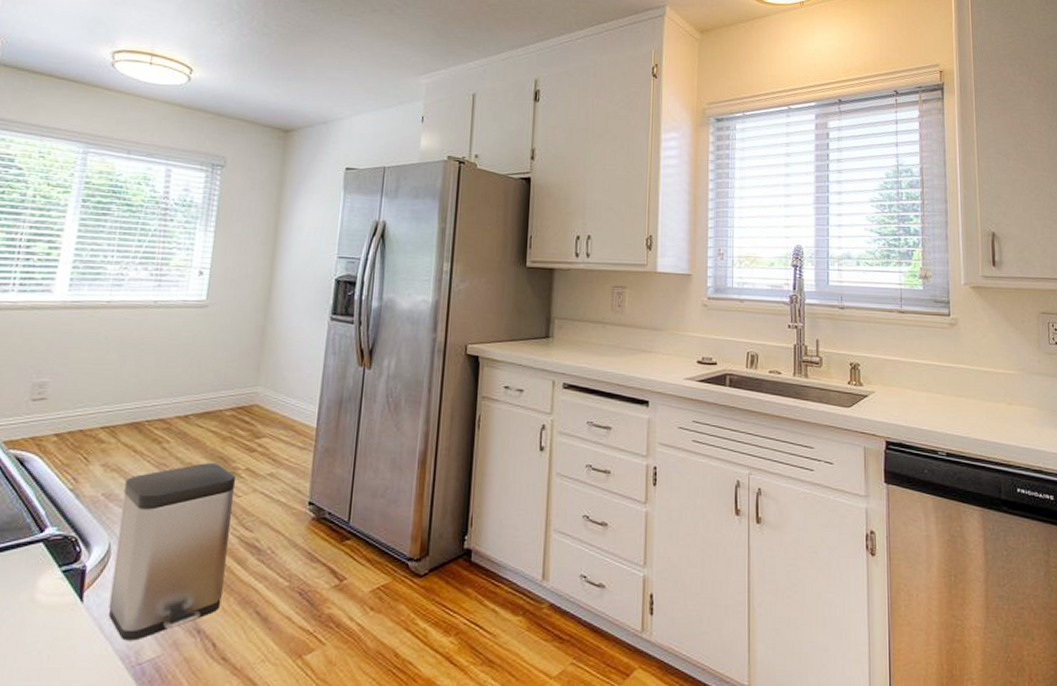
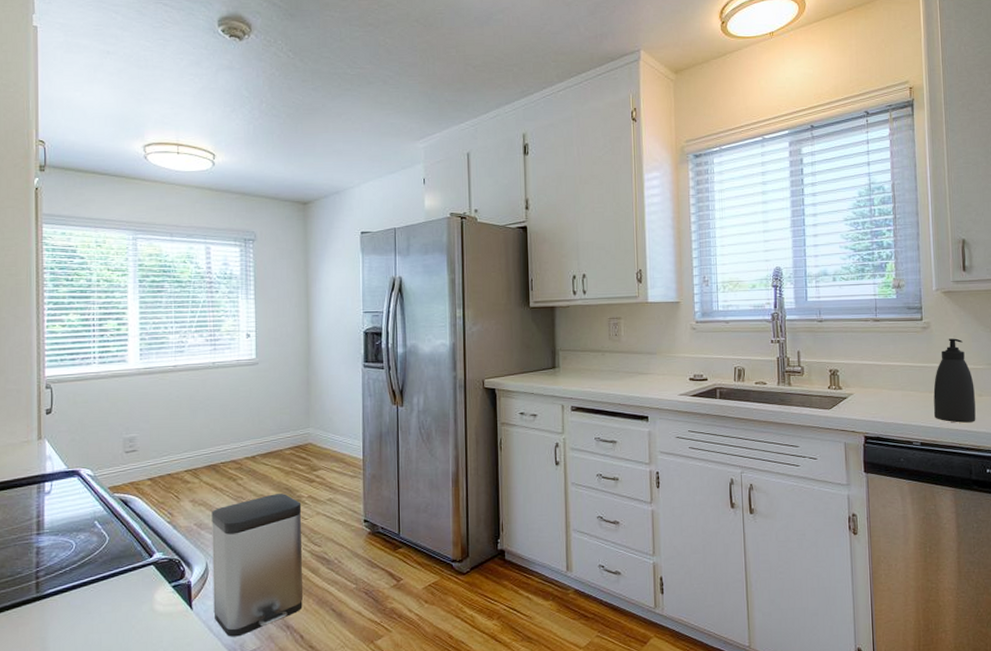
soap dispenser: none [960,338,1006,434] -> present [933,338,976,423]

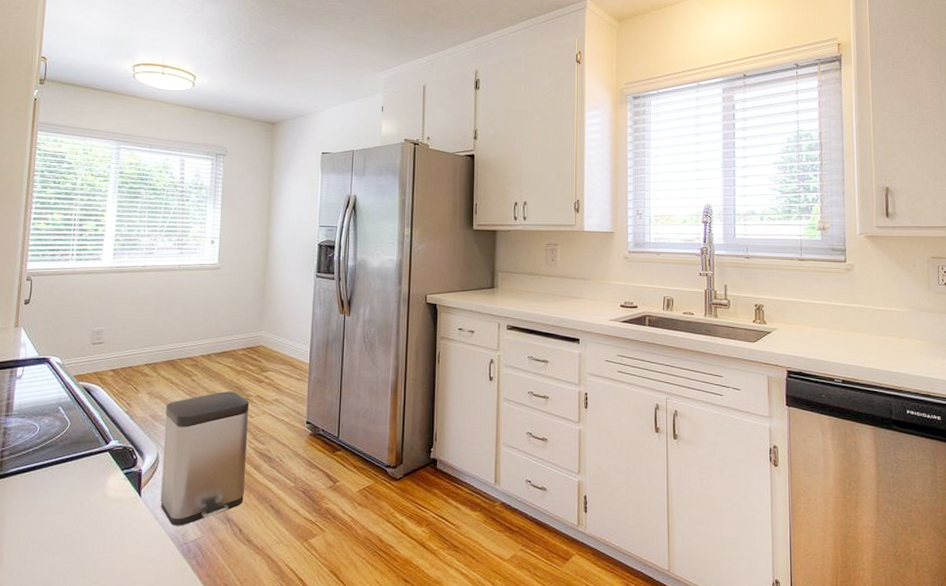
soap dispenser: present [933,338,976,423] -> none [855,281,897,363]

